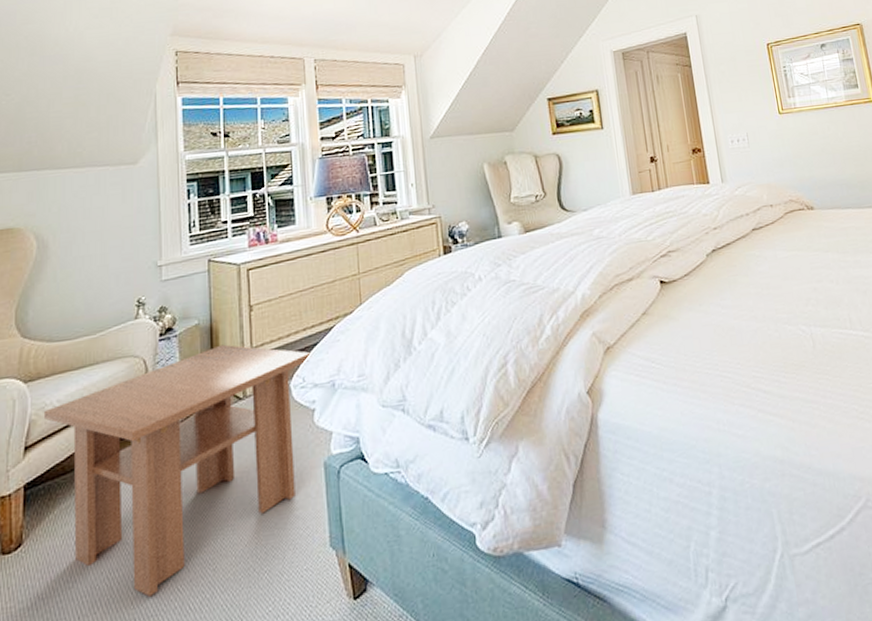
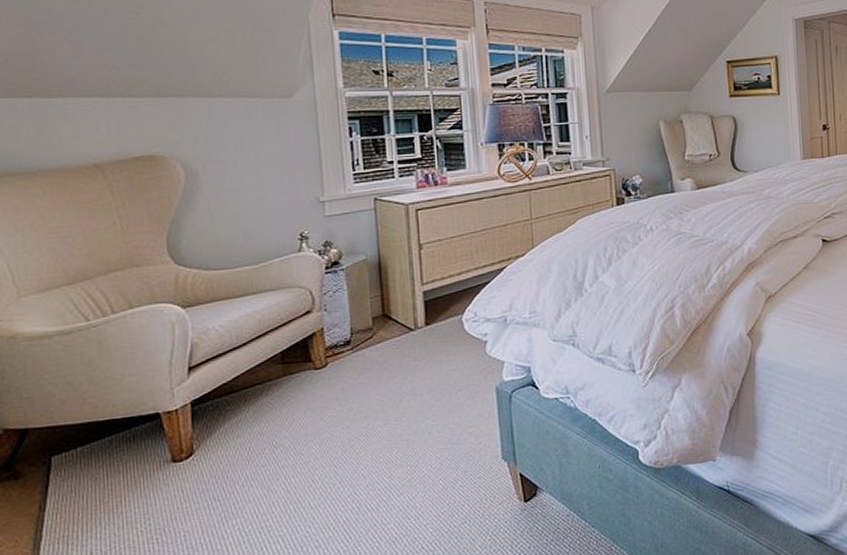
coffee table: present [43,344,311,597] -> none [206,279,482,499]

